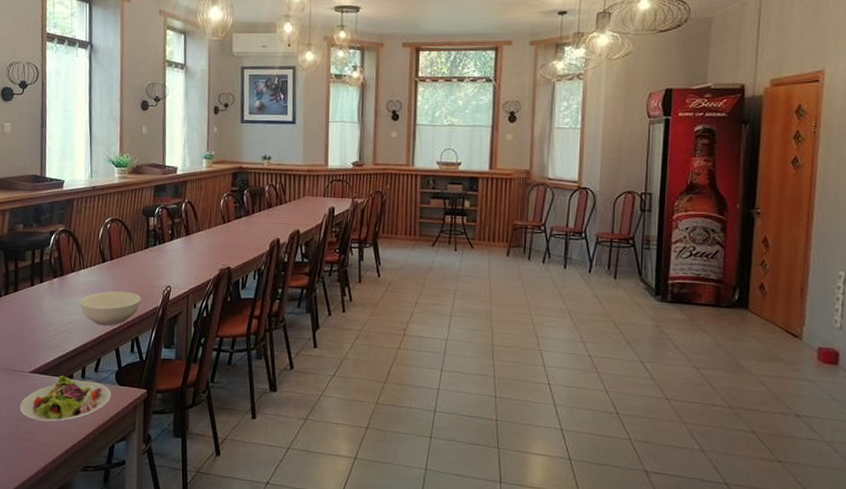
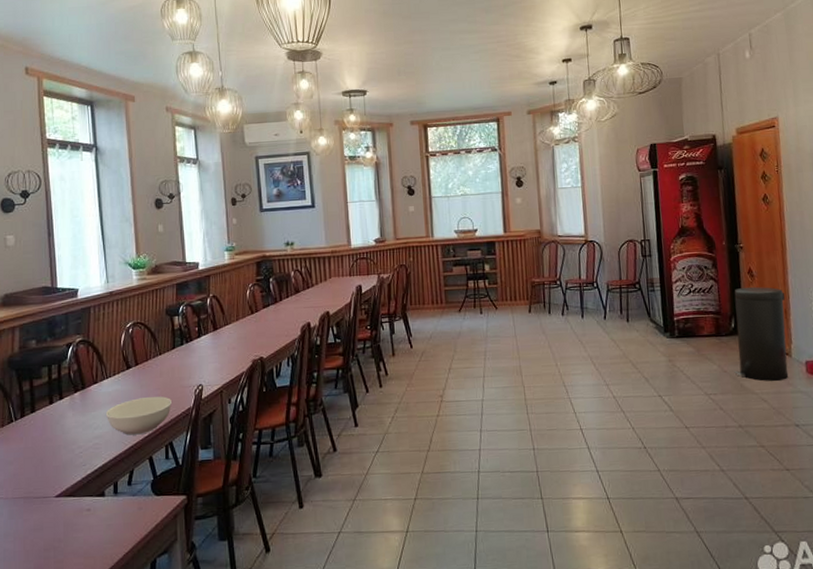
salad plate: present [20,375,111,422] -> none [47,494,148,547]
pedal bin: none [731,258,804,364] -> present [734,287,789,381]

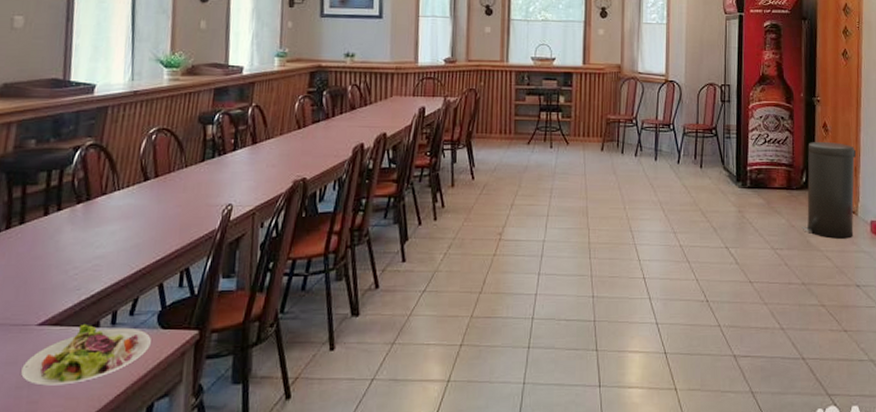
salad plate: none [47,494,148,547] -> present [21,323,151,386]
bowl: present [105,396,173,435] -> none [112,215,195,257]

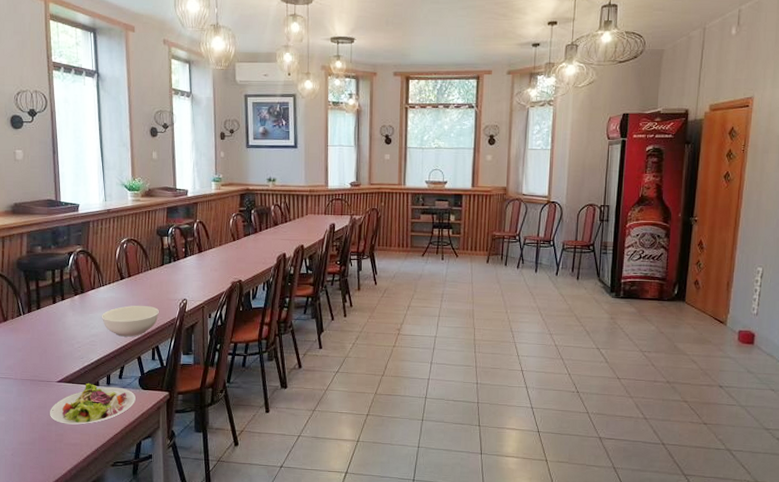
bowl: none [112,215,195,257] -> present [101,305,160,337]
pedal bin: present [801,142,857,239] -> none [670,258,731,345]

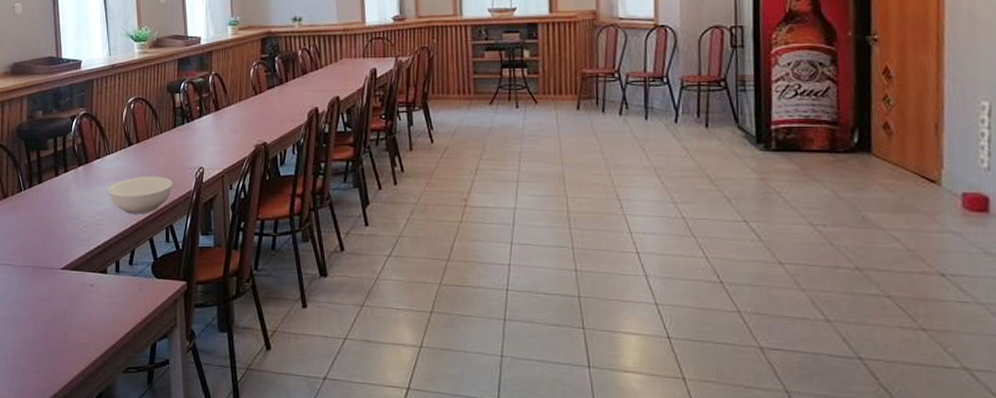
salad plate: present [50,383,136,425] -> none [54,270,148,321]

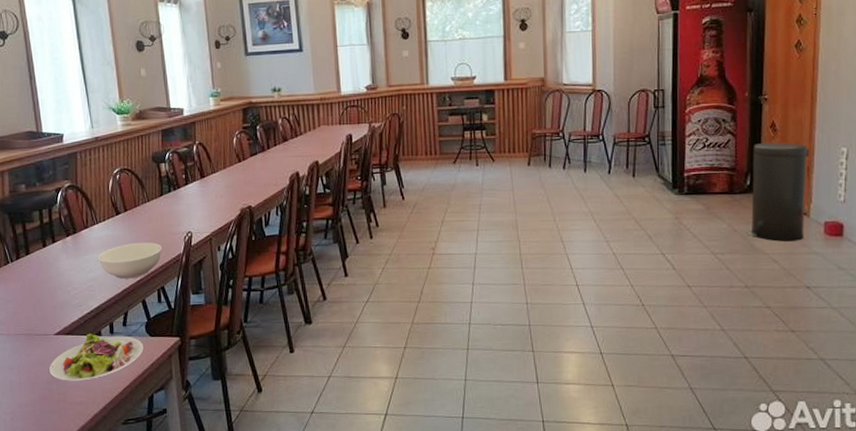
salad plate: none [54,270,148,321] -> present [49,333,143,381]
pedal bin: none [853,92,938,215] -> present [745,142,810,242]

